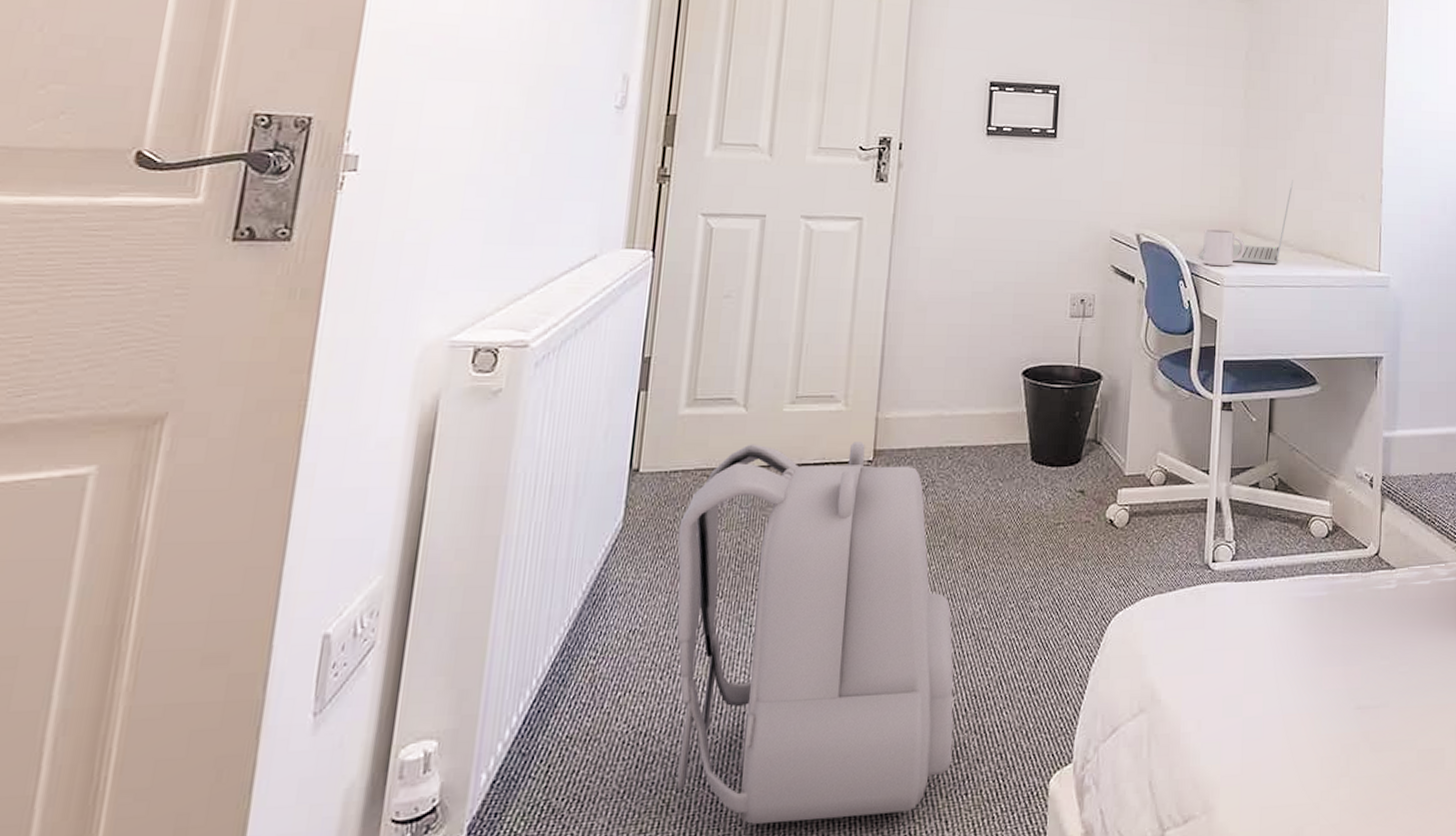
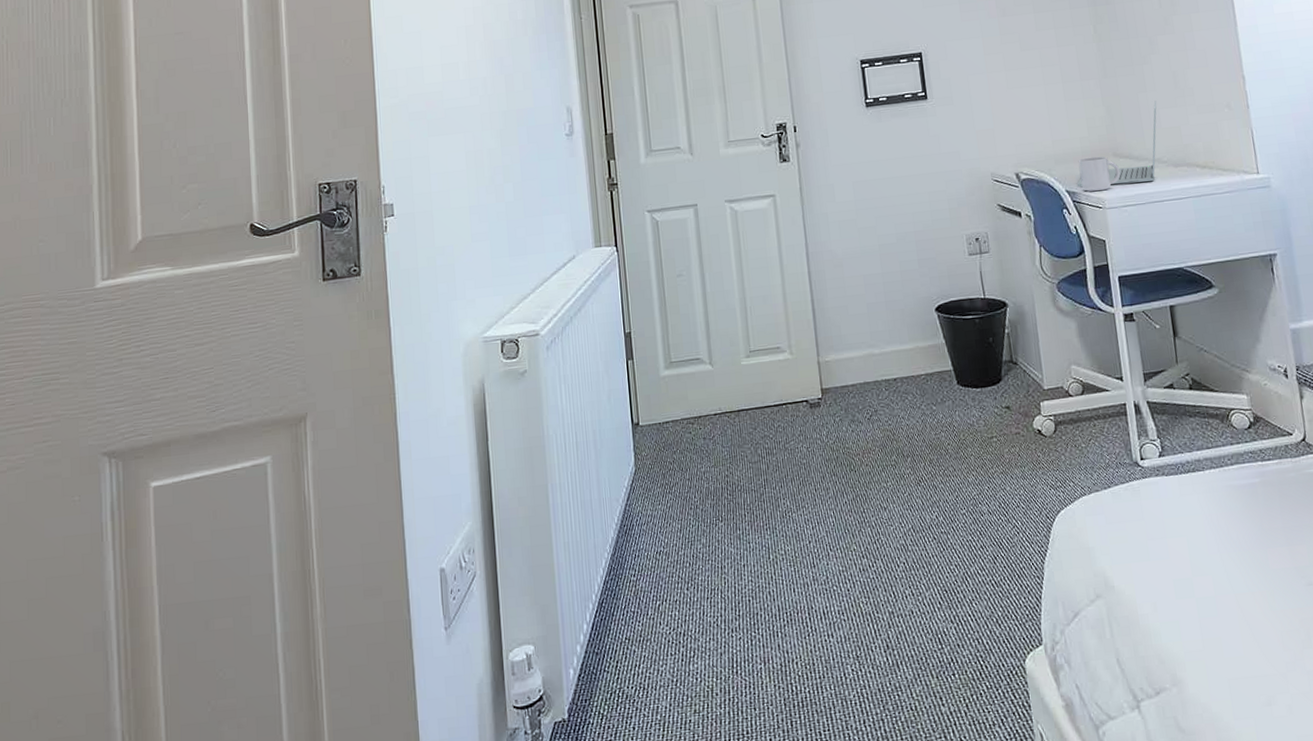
backpack: present [676,442,954,824] -> none [678,383,936,704]

